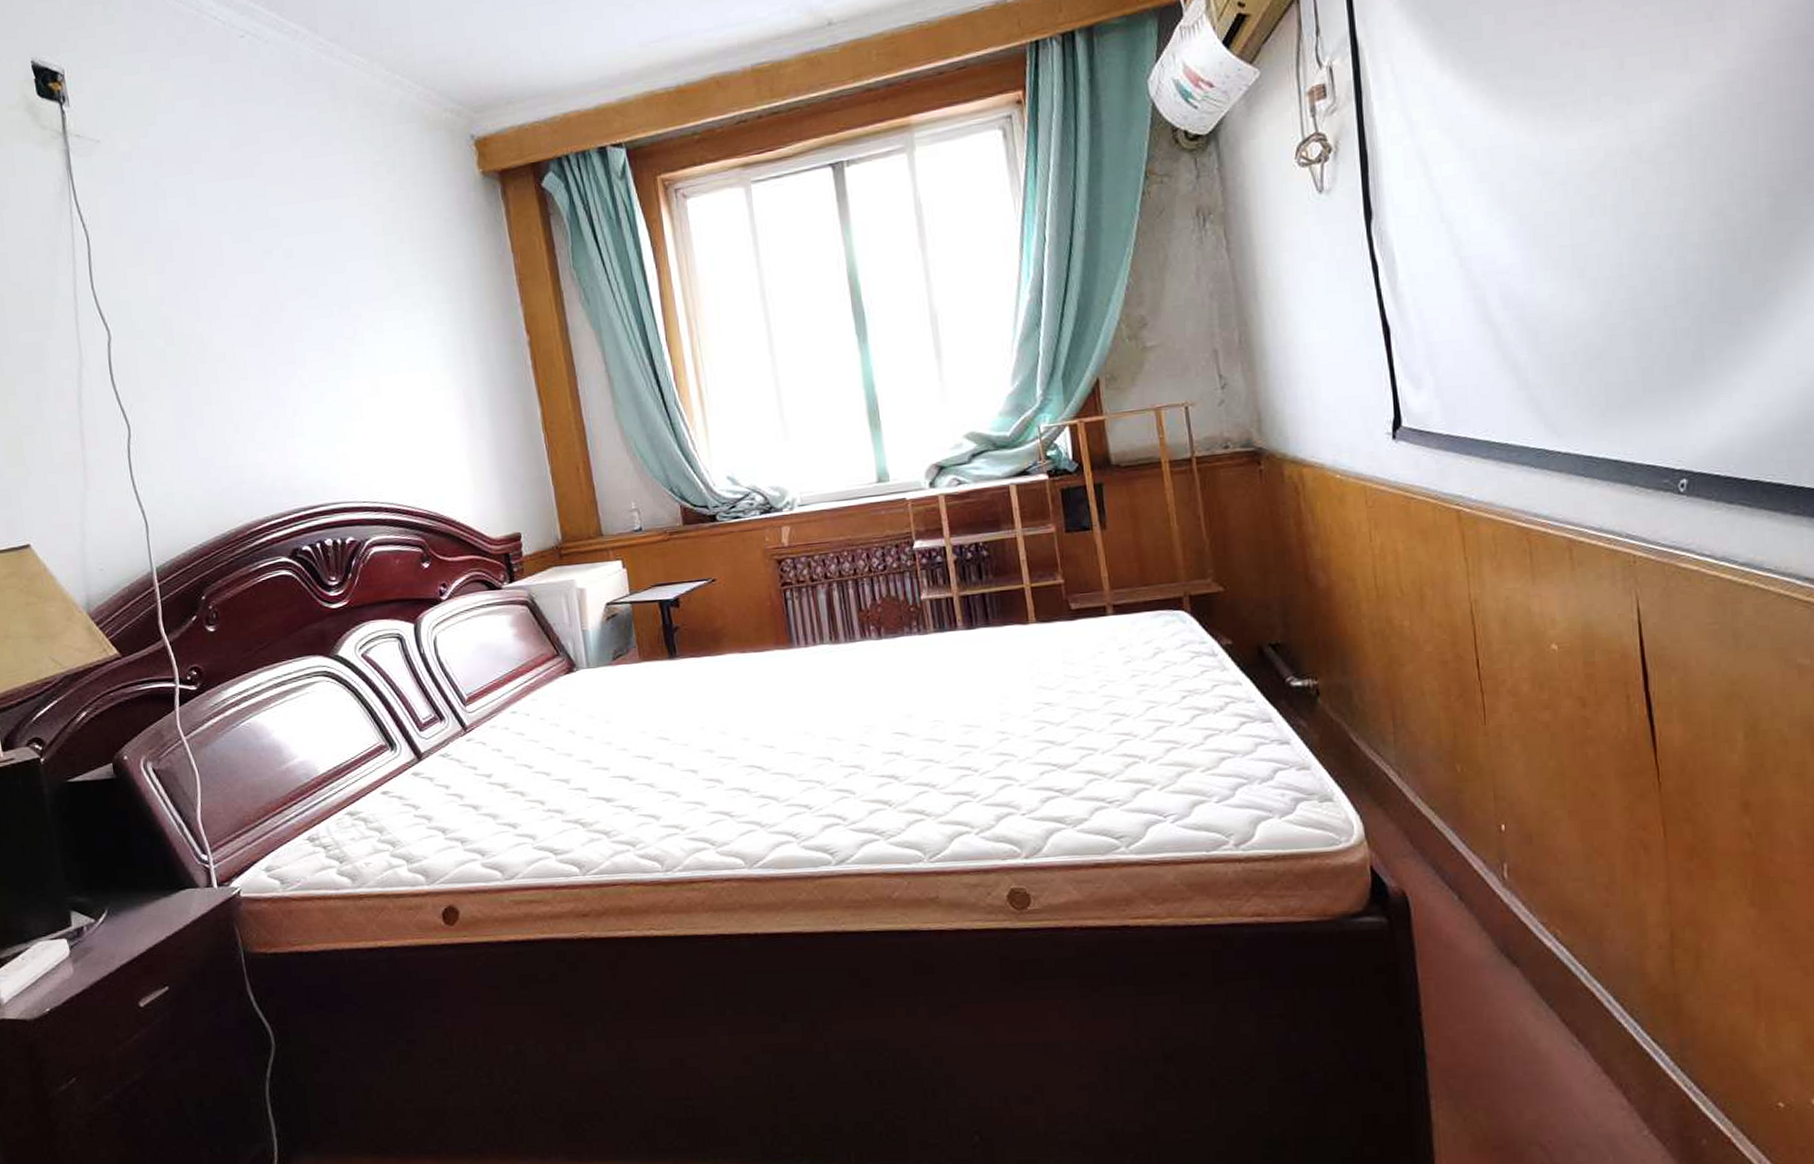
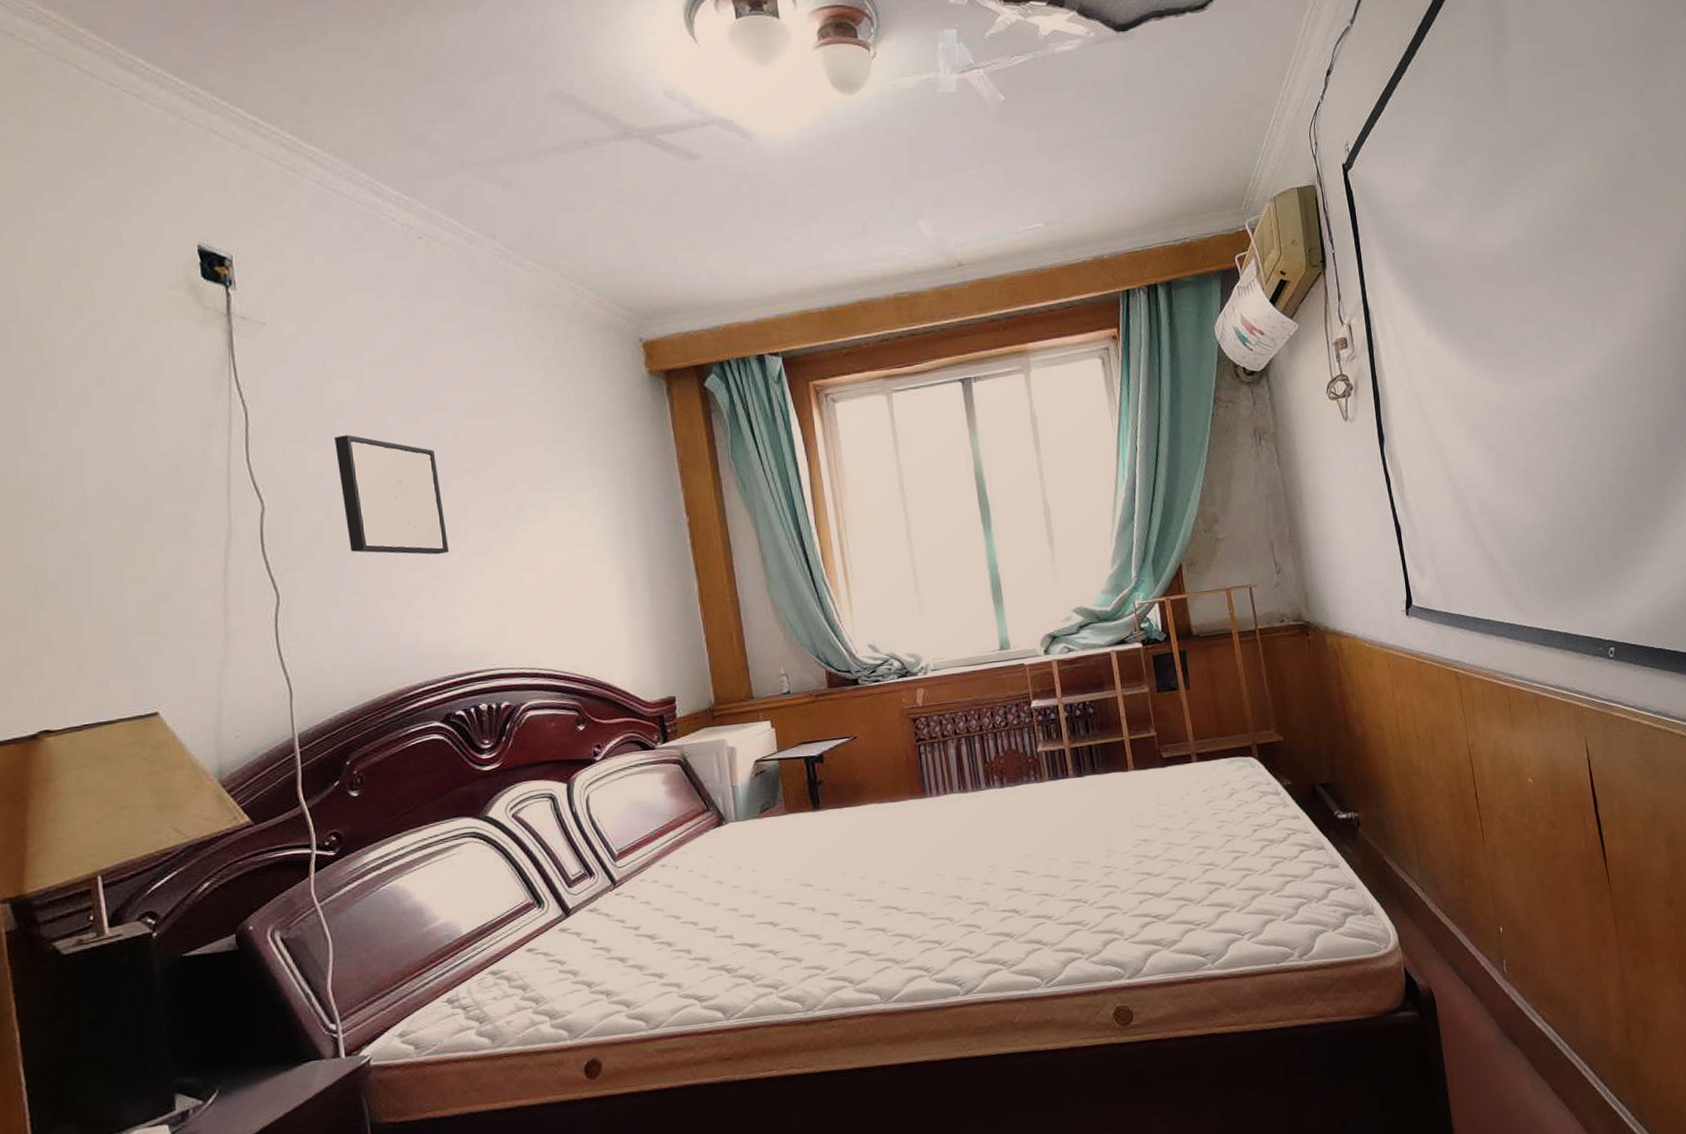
wall art: none [172,256,288,383] -> present [335,435,450,555]

